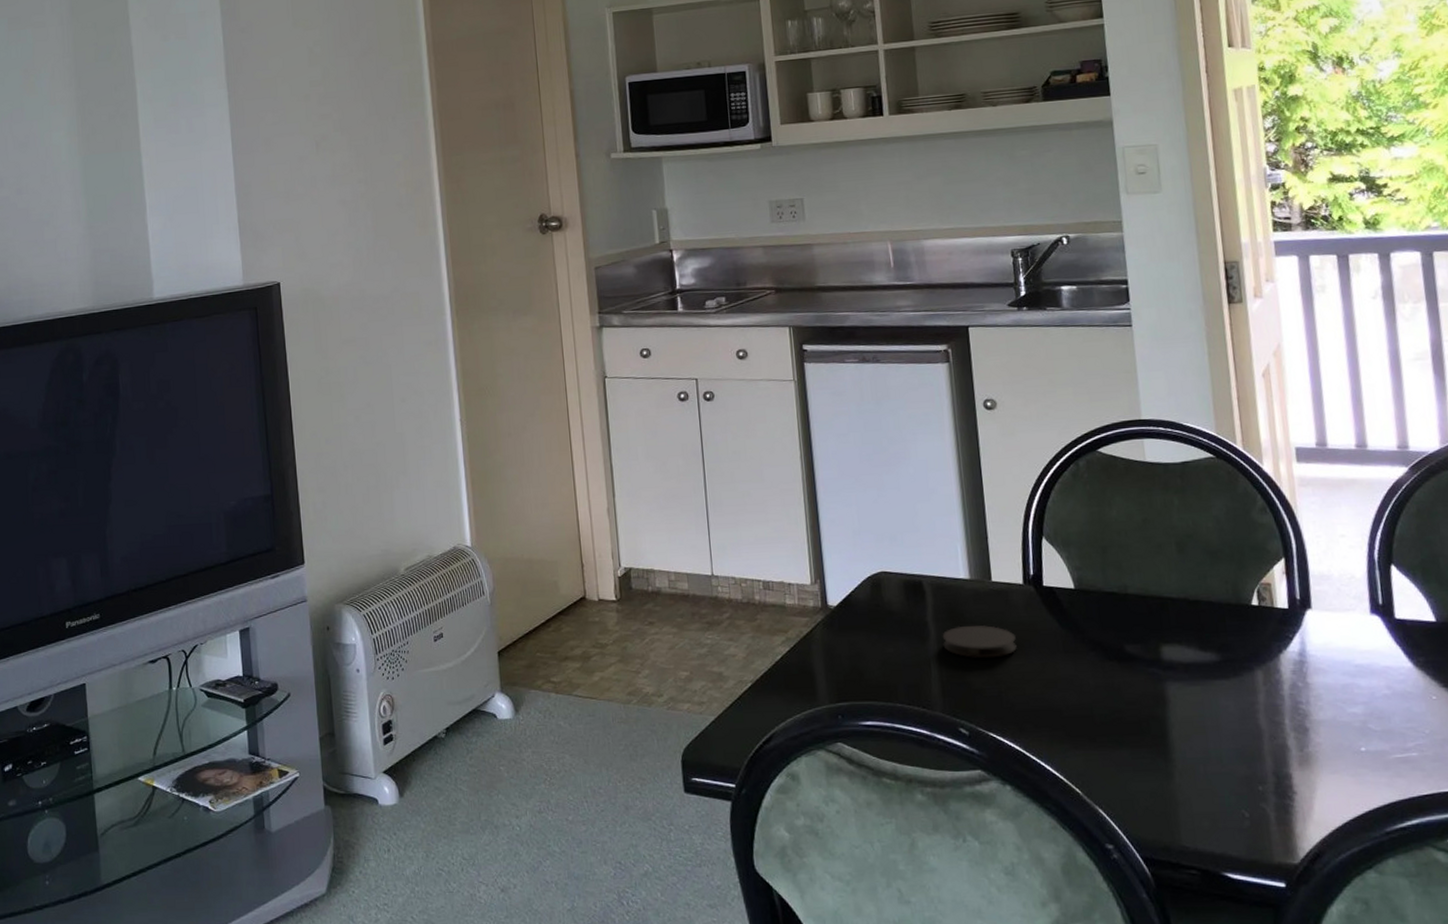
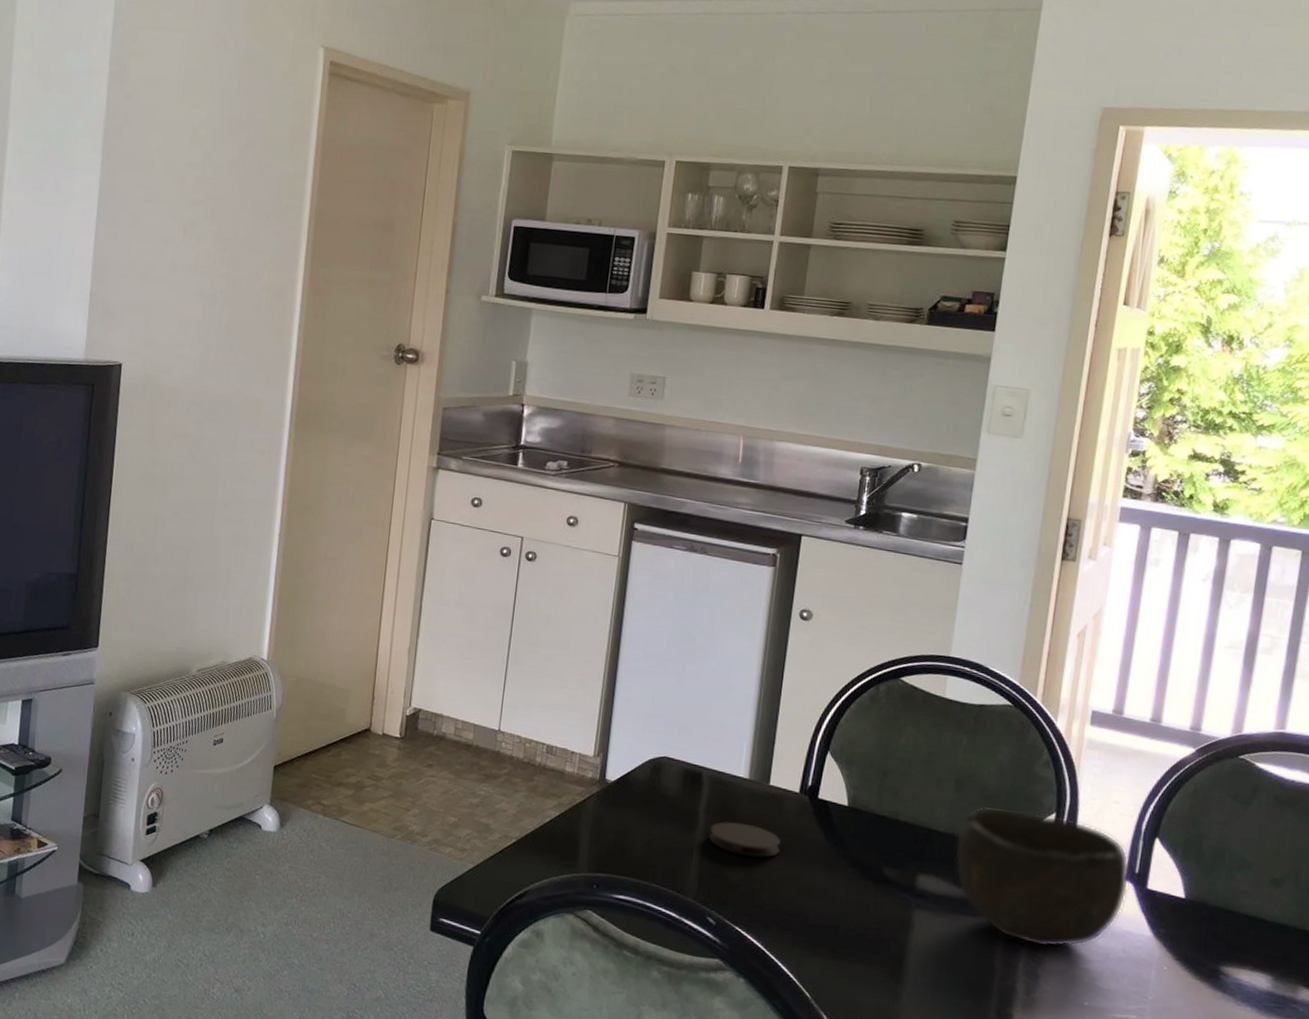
bowl: none [1190,561,1377,699] -> present [954,806,1130,948]

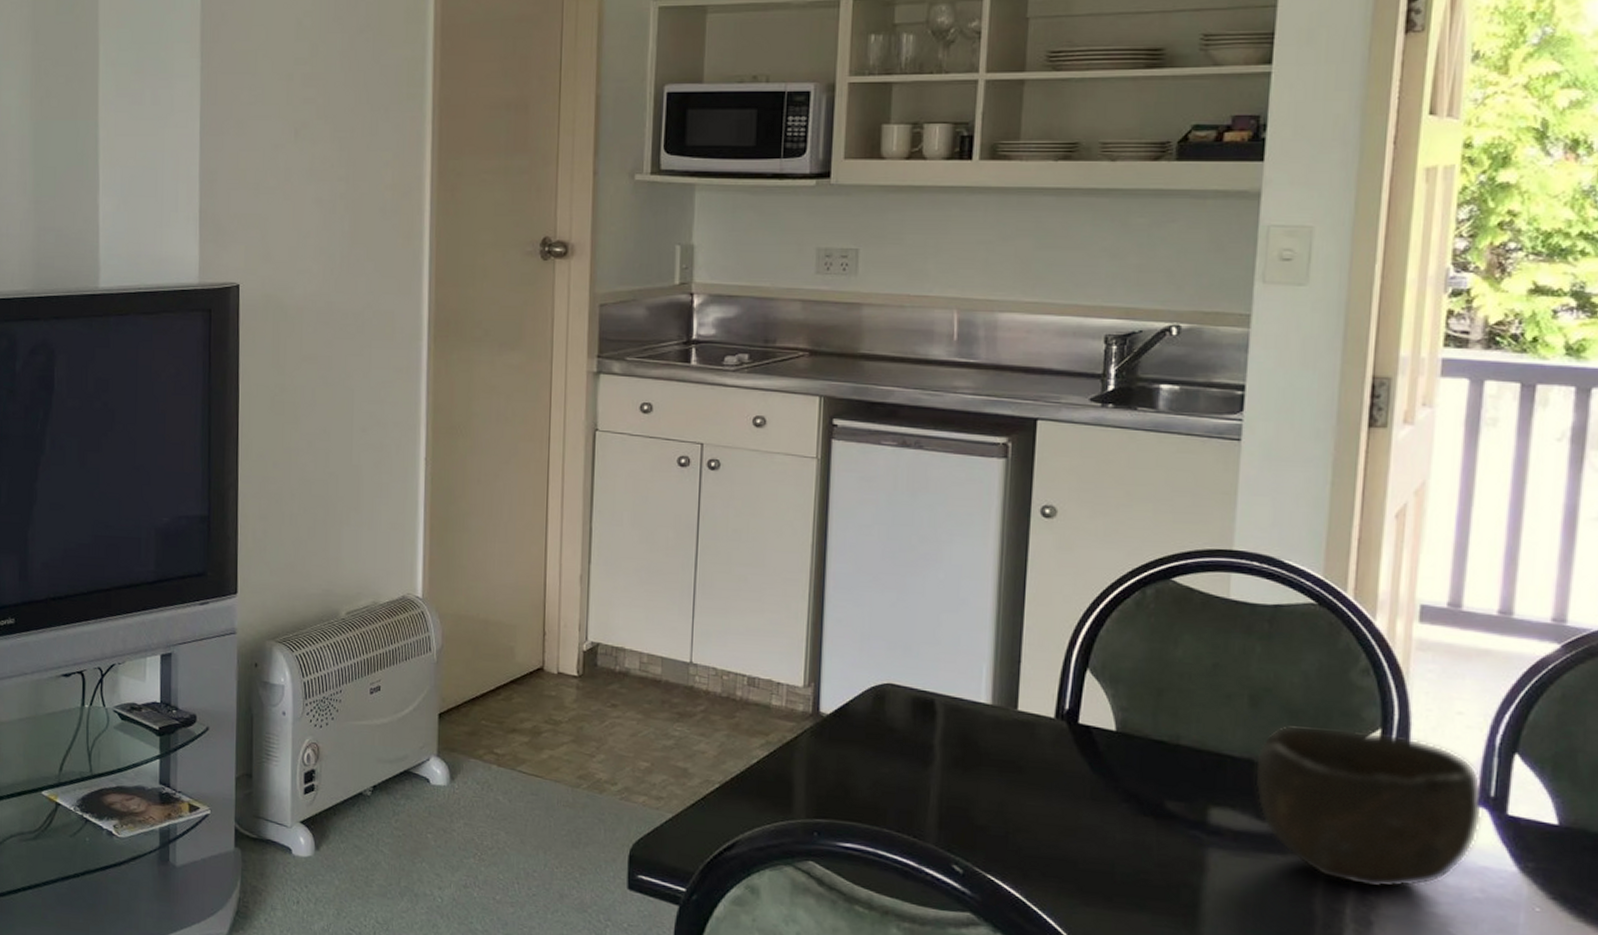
coaster: present [709,821,781,858] -> none [948,754,1036,795]

